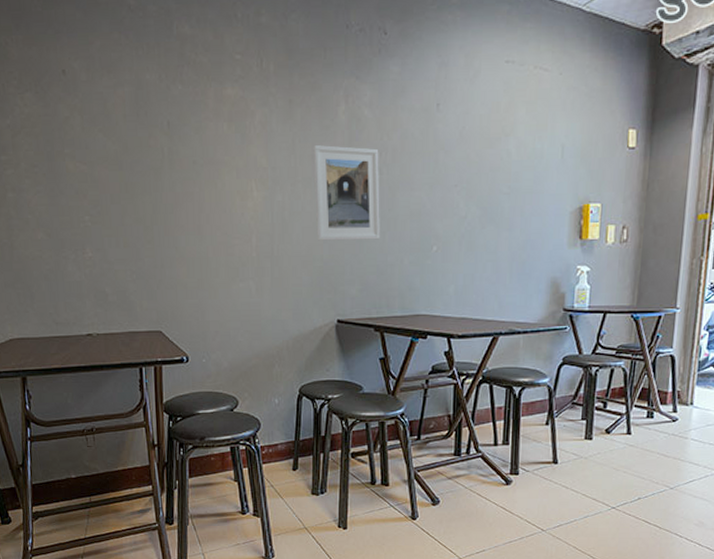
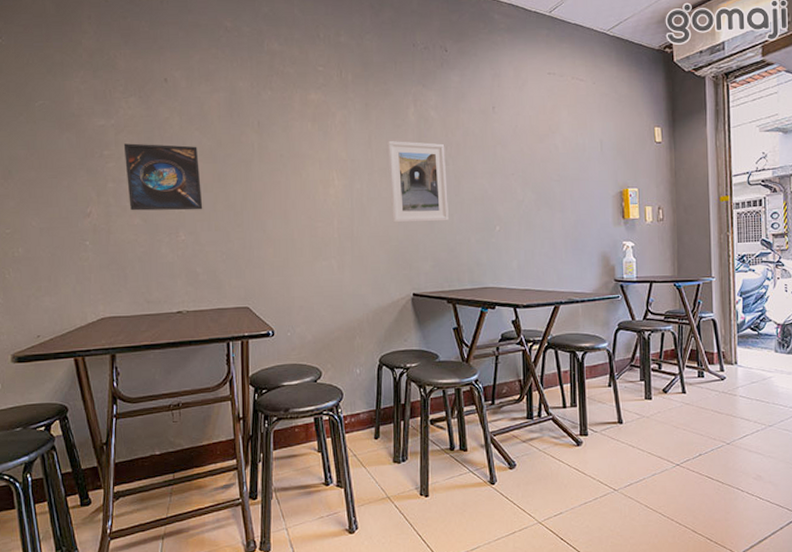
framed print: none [21,147,110,225] -> present [123,143,203,211]

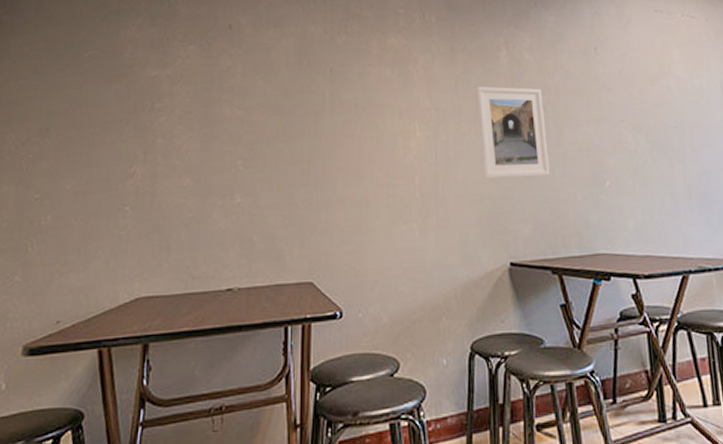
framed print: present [123,143,203,211] -> none [178,94,264,170]

